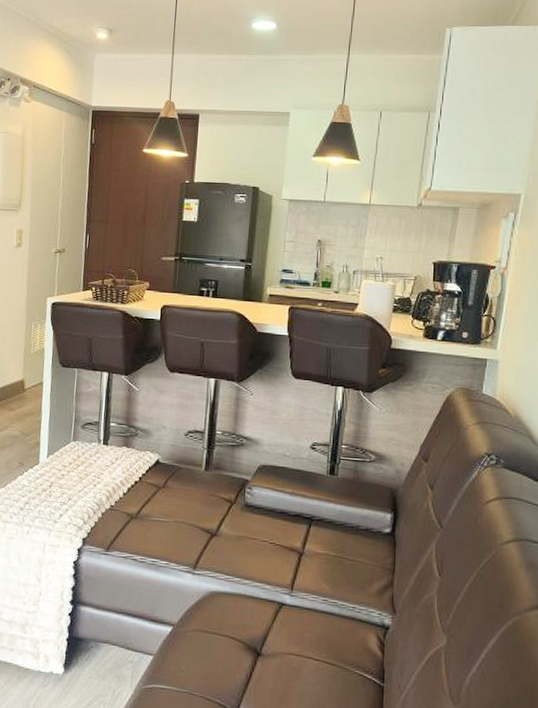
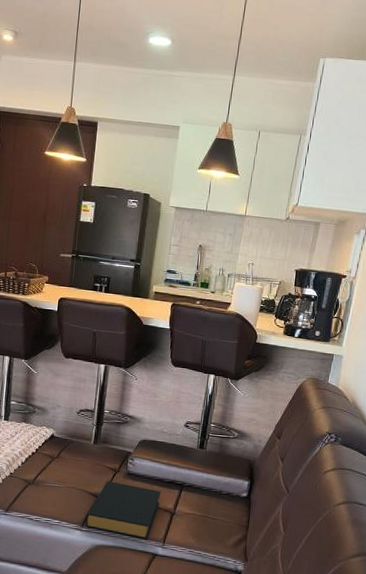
hardback book: none [197,514,286,585] -> present [85,481,161,539]

